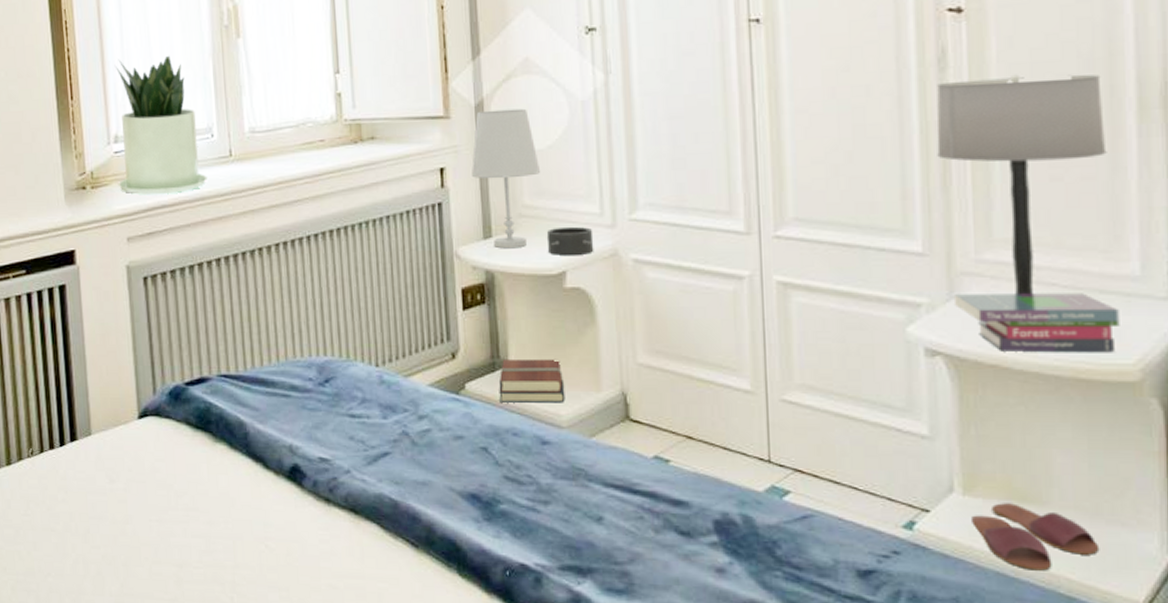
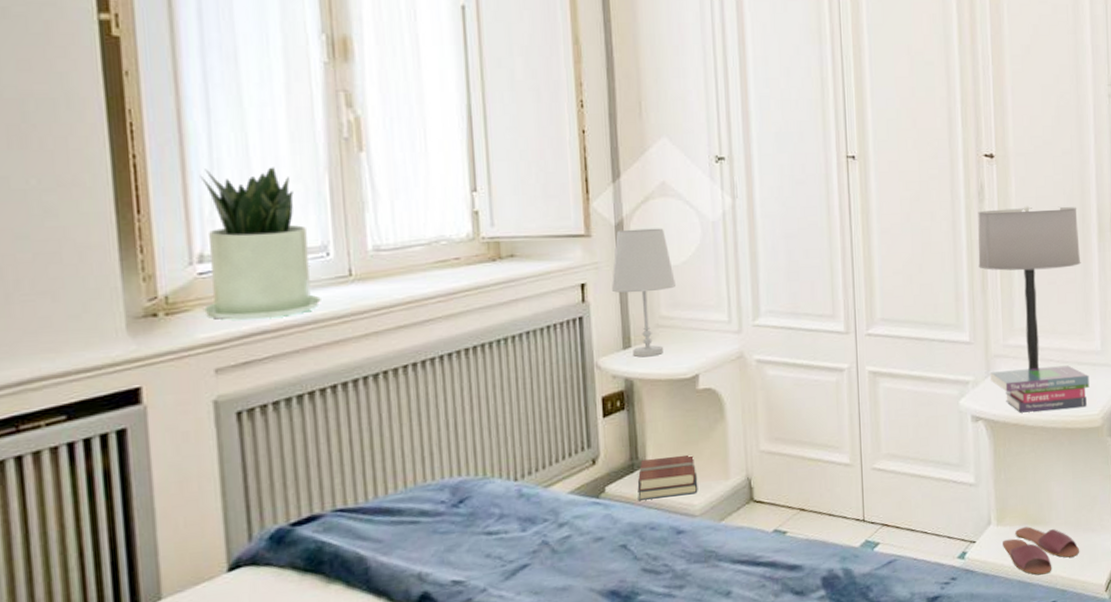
alarm clock: present [546,226,594,255] -> none [681,333,723,361]

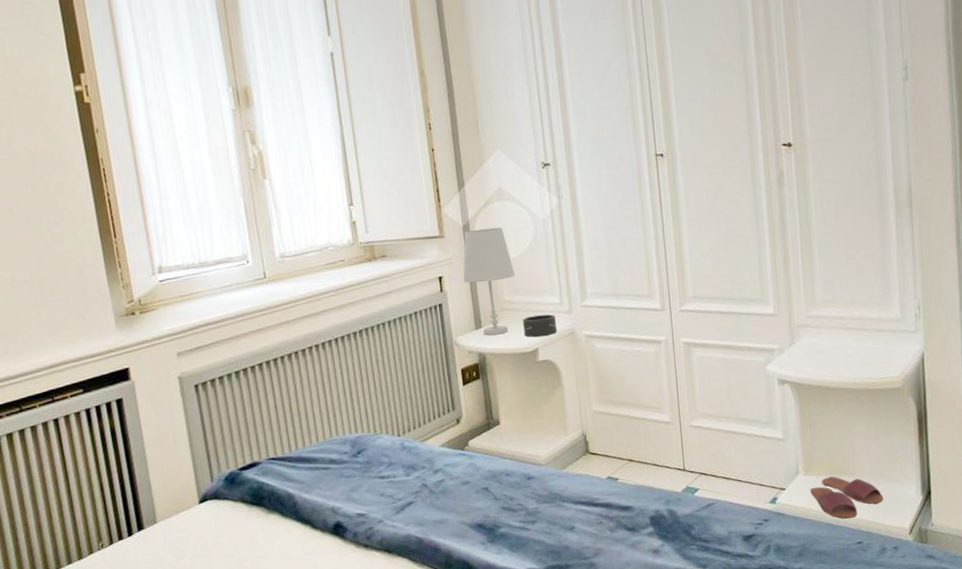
planter: present [200,167,321,321] -> none [154,196,246,316]
books: present [637,454,698,501] -> none [494,414,543,452]
alarm clock: none [681,333,723,361] -> present [522,314,558,337]
table lamp: present [978,205,1081,370] -> none [778,186,879,338]
books: present [989,365,1090,413] -> none [794,332,890,376]

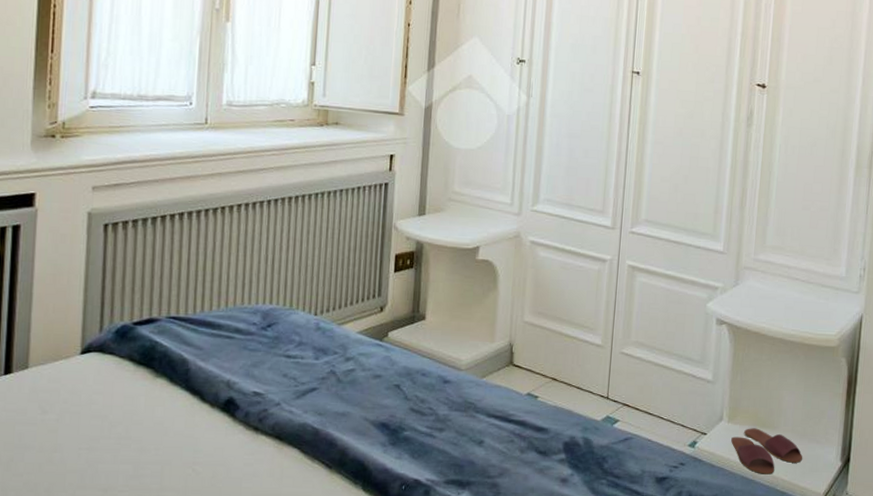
table lamp: present [463,227,515,336] -> none [416,113,470,226]
alarm clock: present [522,314,558,337] -> none [467,211,504,235]

